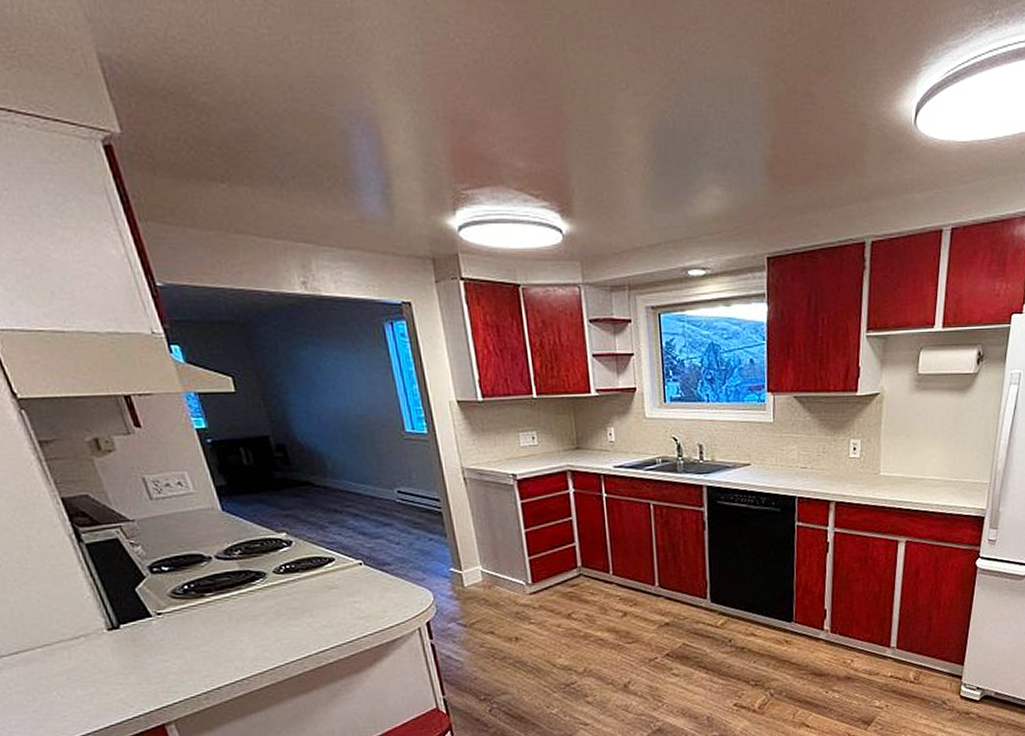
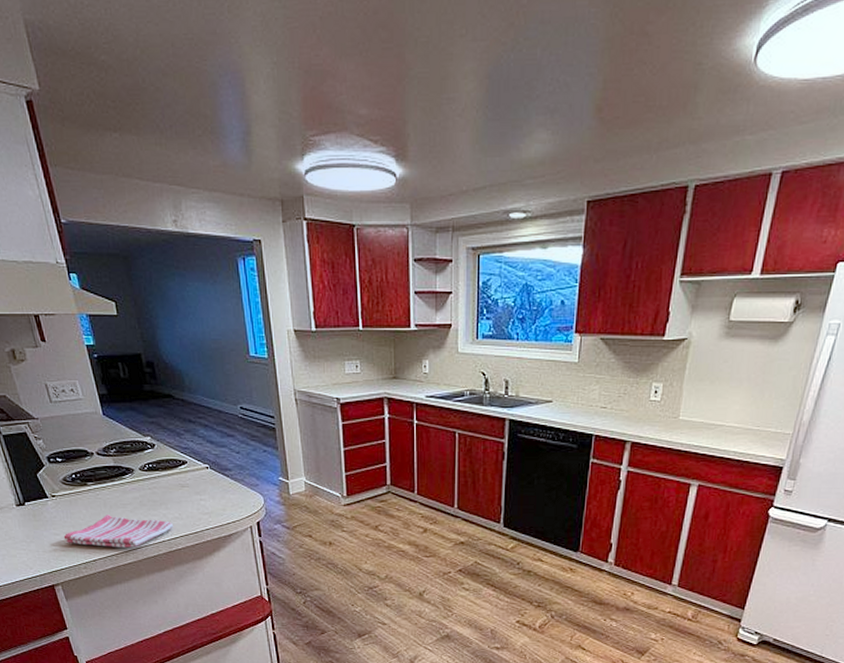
dish towel: none [175,630,322,671] -> present [63,515,174,548]

